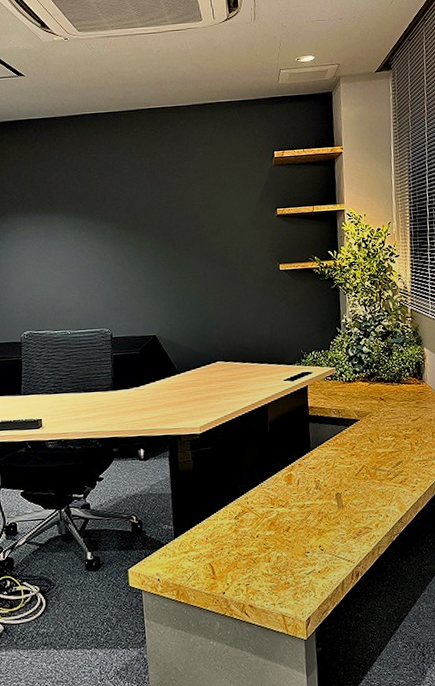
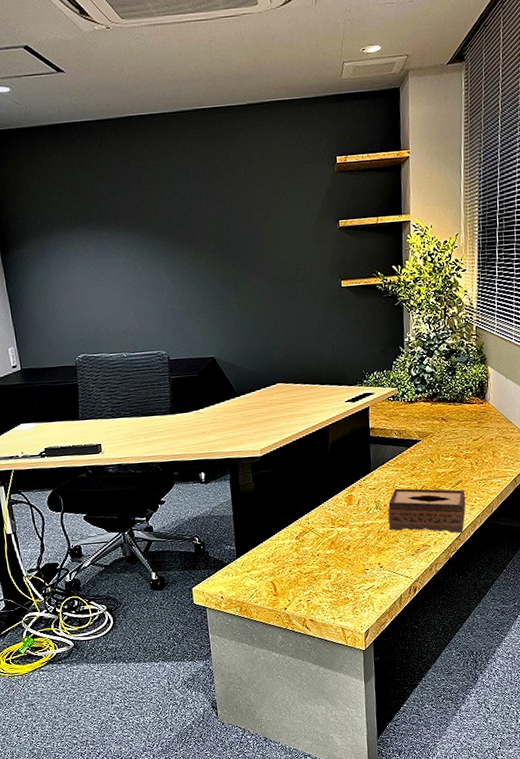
tissue box: none [328,468,407,516] -> present [388,488,466,534]

